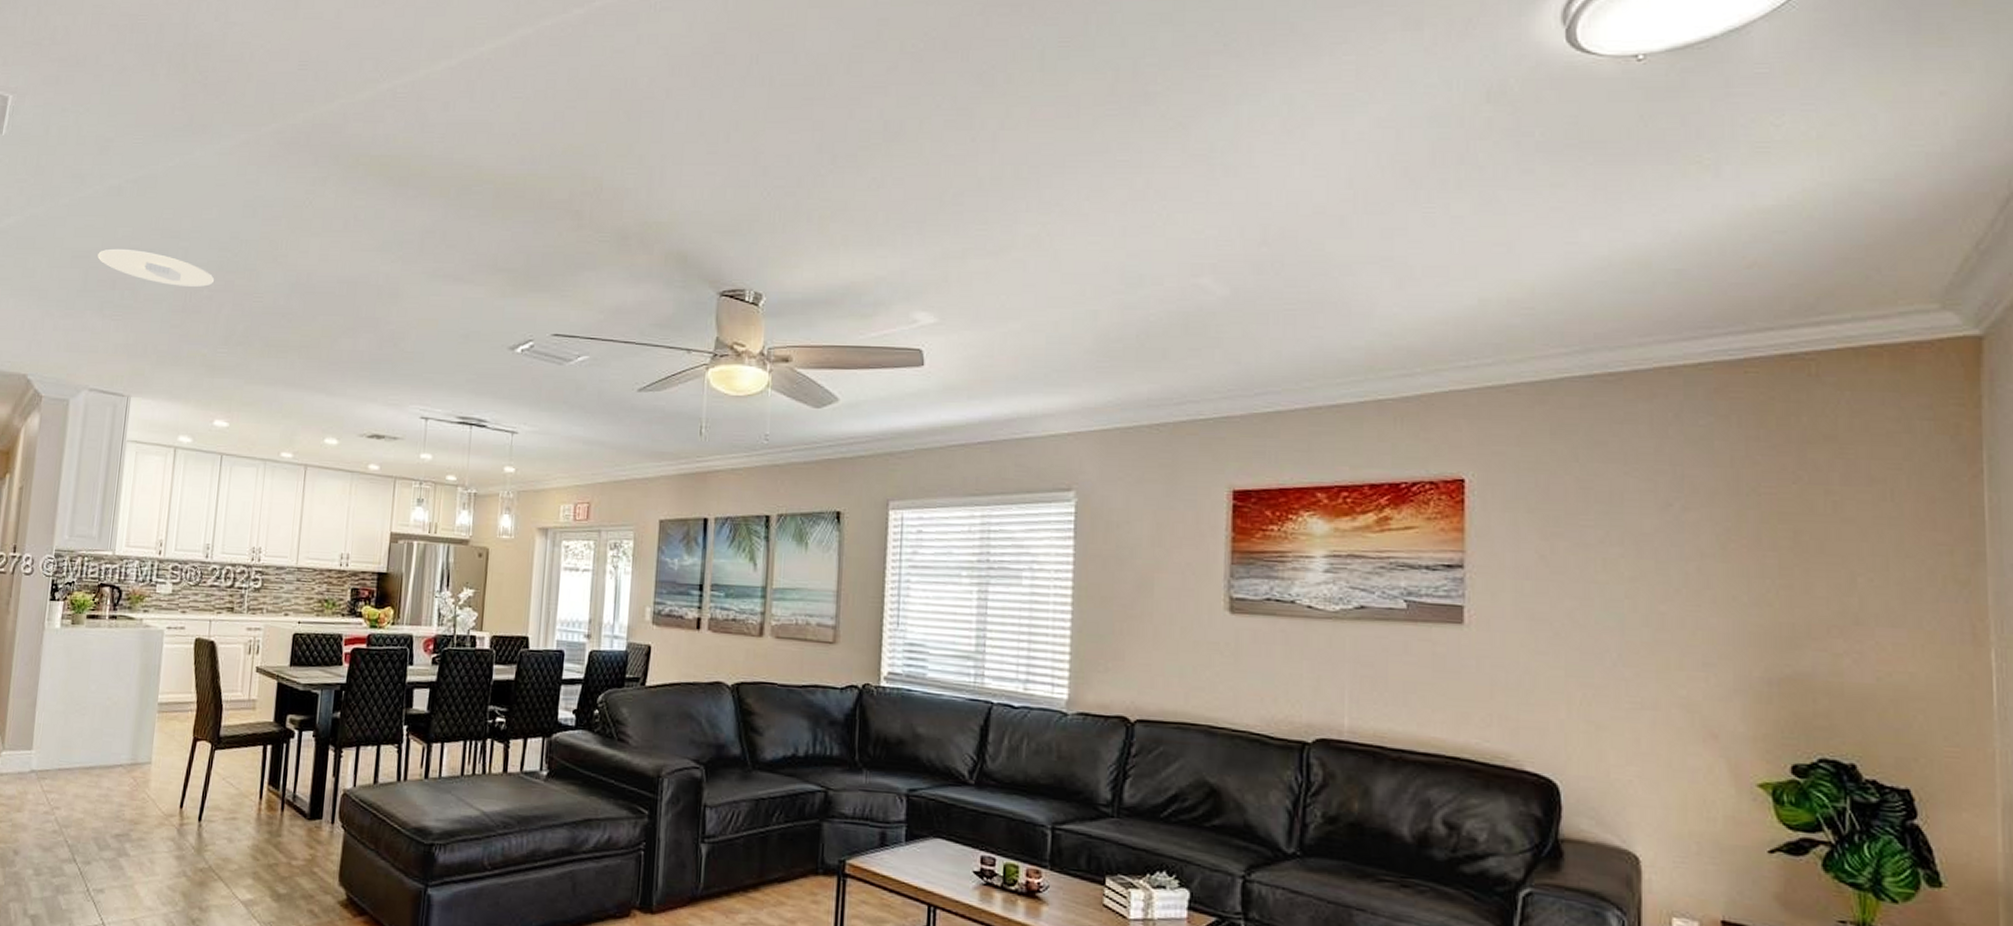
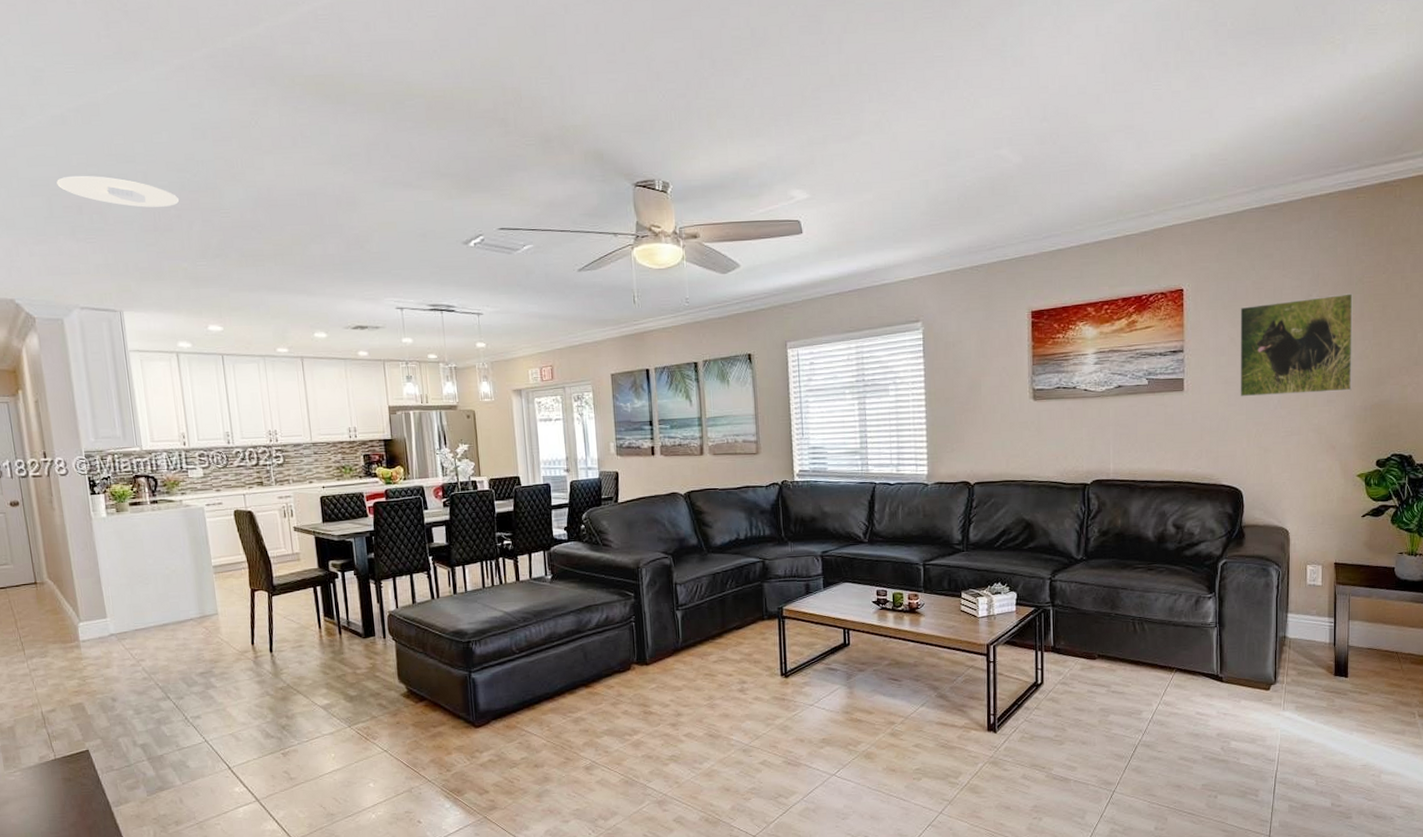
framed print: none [1555,507,1744,653] -> present [1240,293,1353,397]

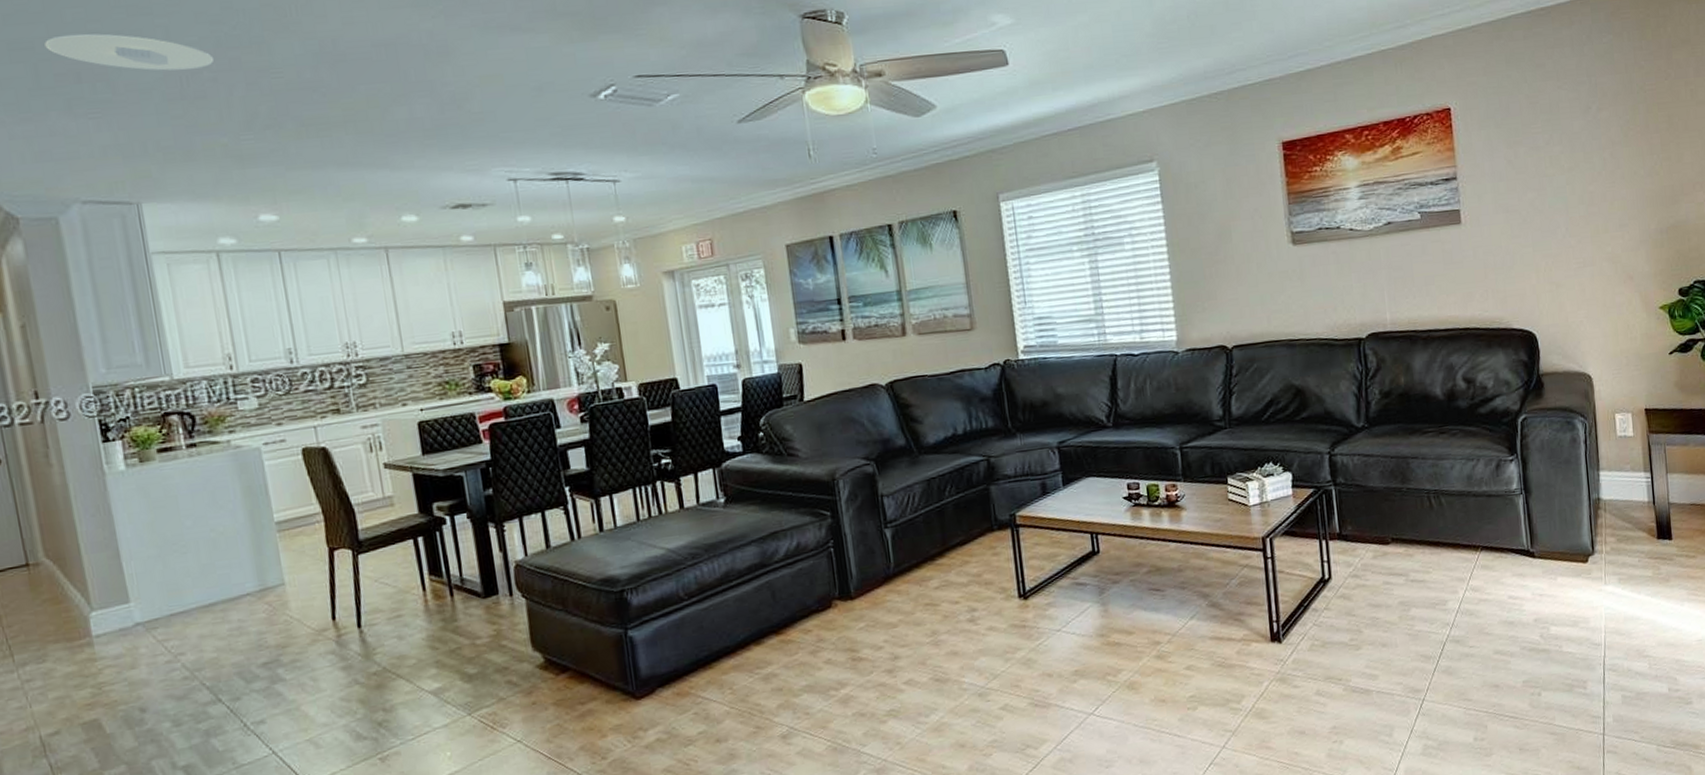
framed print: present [1240,293,1353,397] -> none [1515,103,1644,227]

